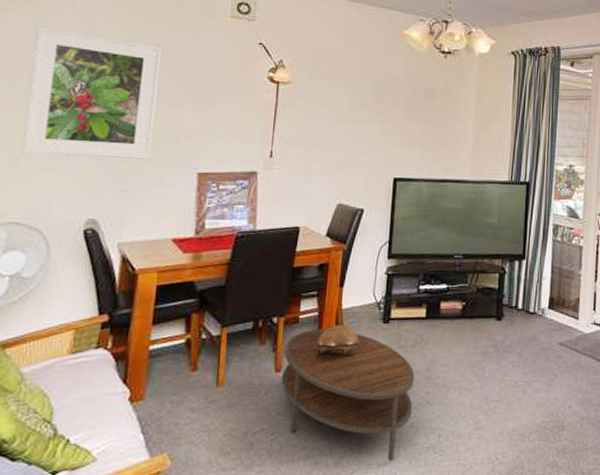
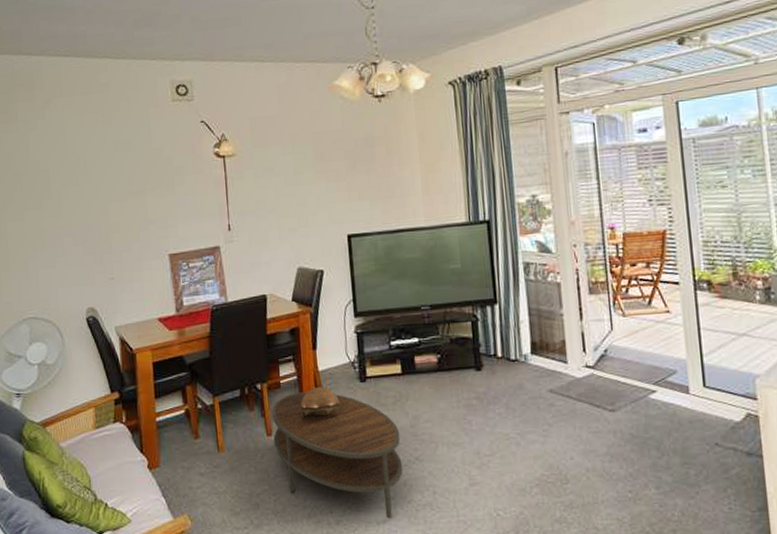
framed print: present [21,25,163,159] -> none [19,140,128,257]

